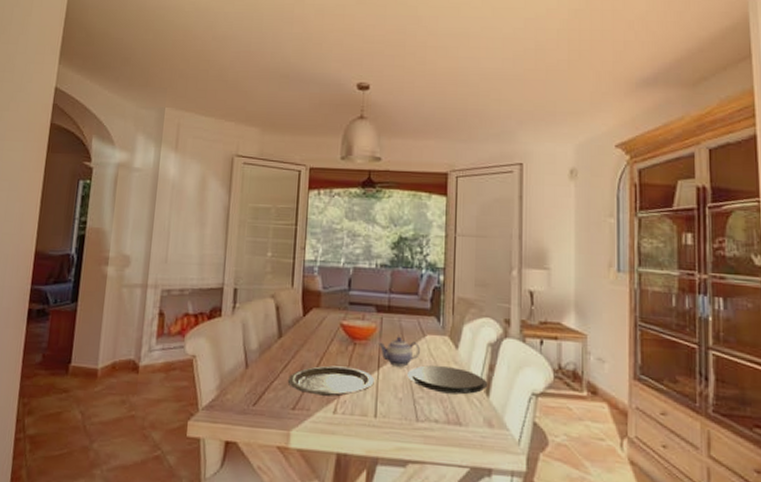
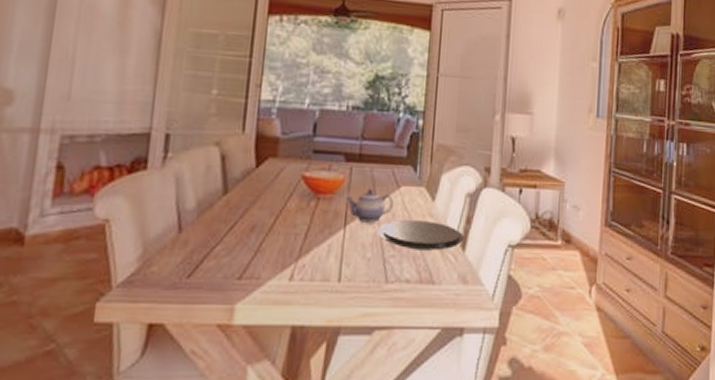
plate: present [288,365,374,397] -> none [234,225,340,261]

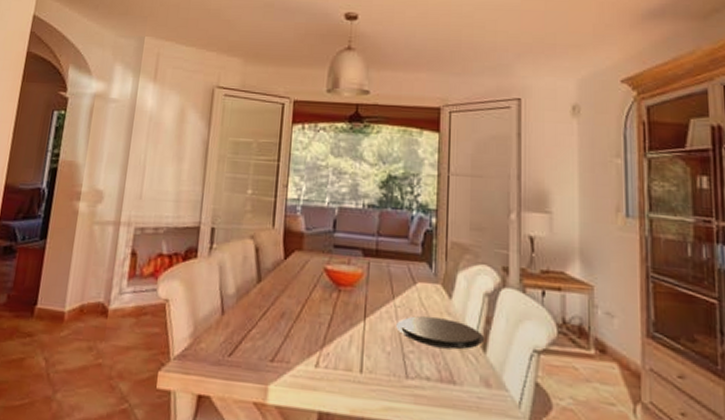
teapot: present [345,188,393,223] -> none [364,283,410,317]

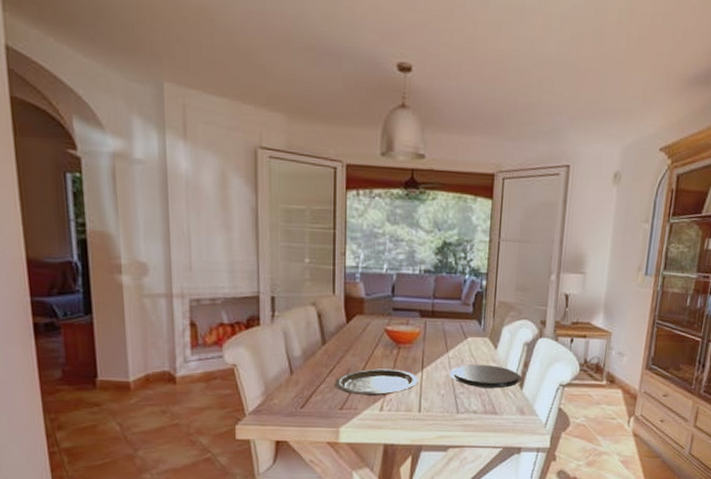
plate: none [267,314,360,348] -> present [335,368,419,396]

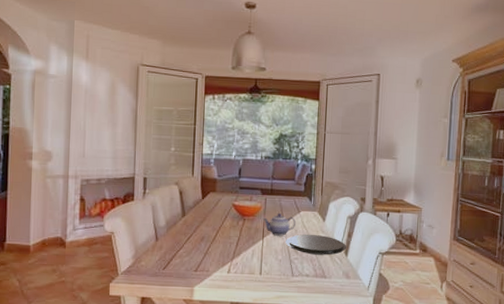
plate: present [335,368,419,396] -> none [191,237,260,260]
teapot: none [421,339,462,367] -> present [262,212,296,236]

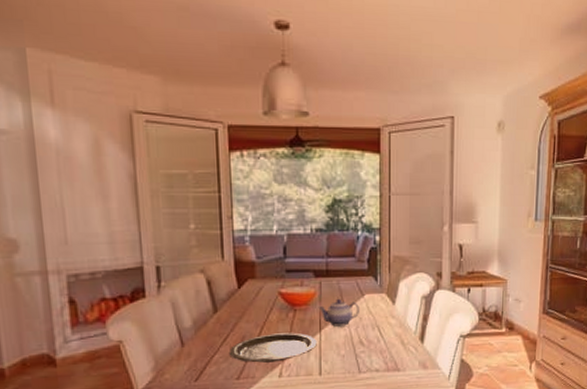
plate: none [191,237,260,260] -> present [230,332,317,363]
plate: present [285,234,347,255] -> none [348,321,423,346]

